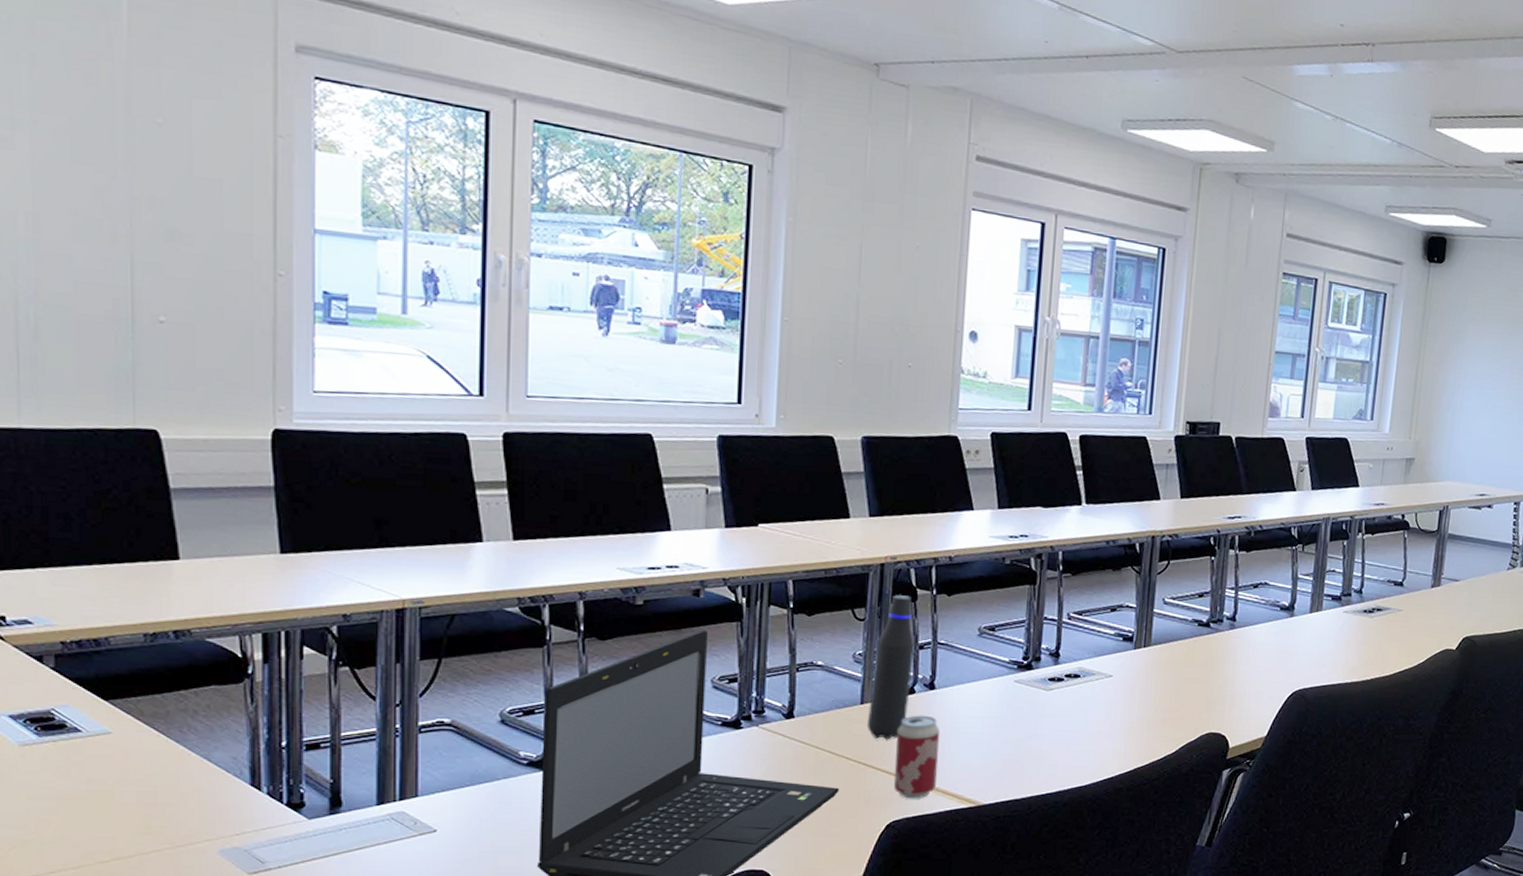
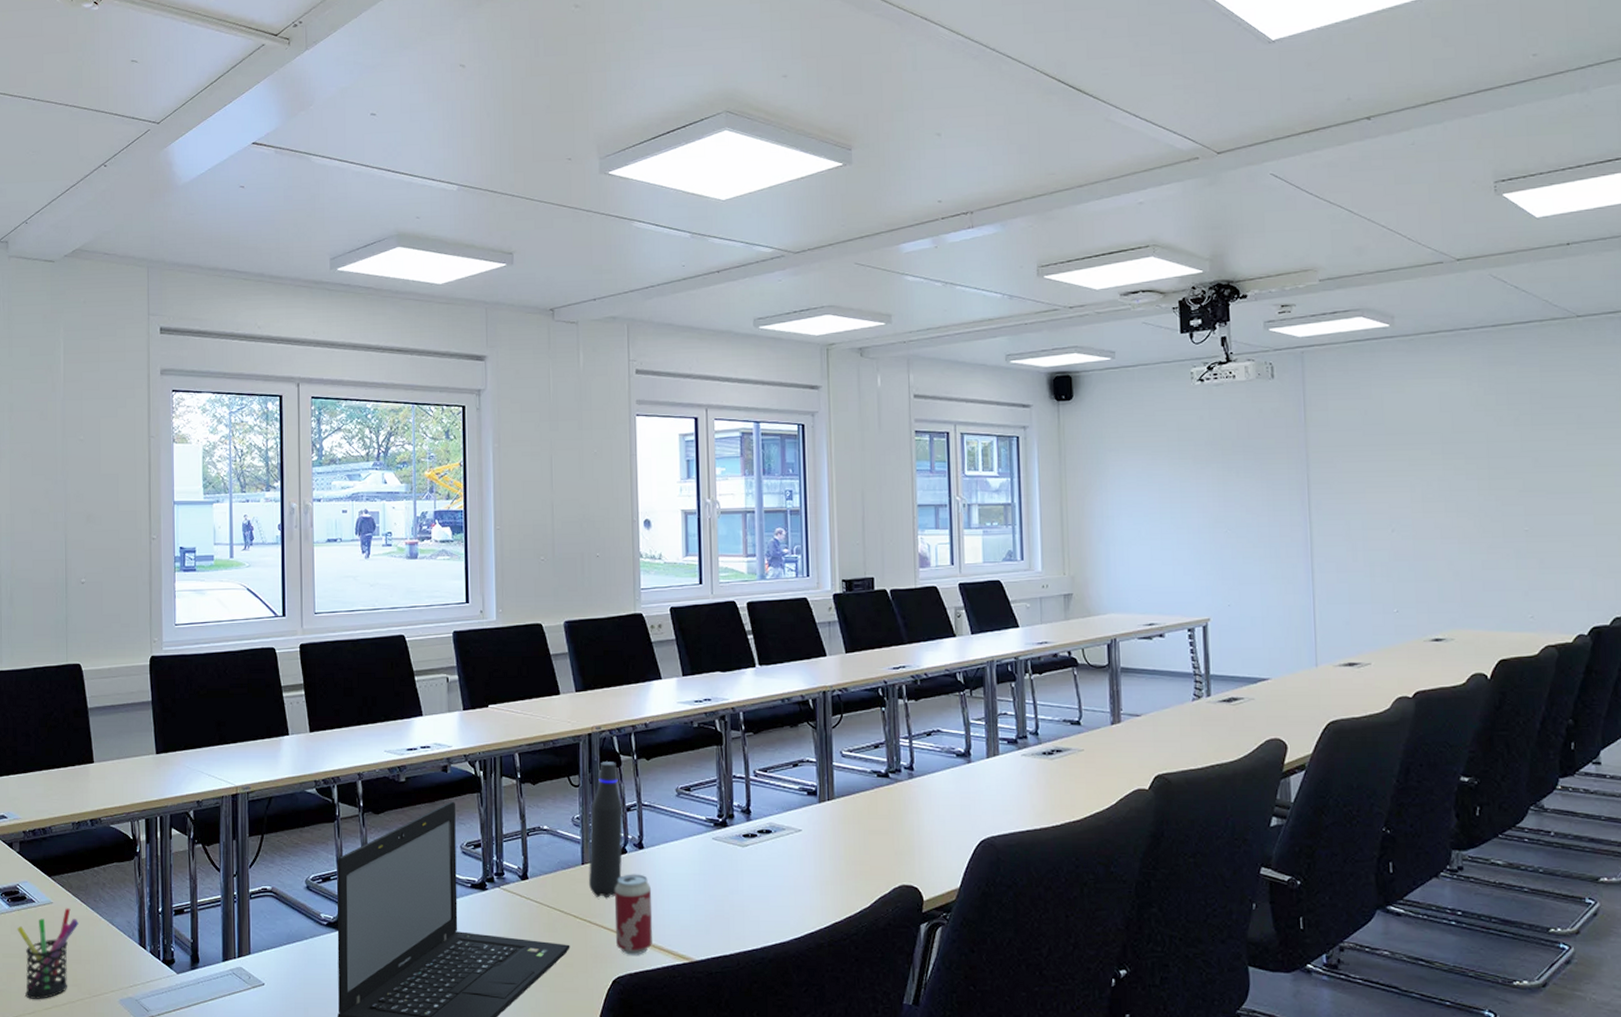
pen holder: none [52,740,154,851] -> present [17,908,79,999]

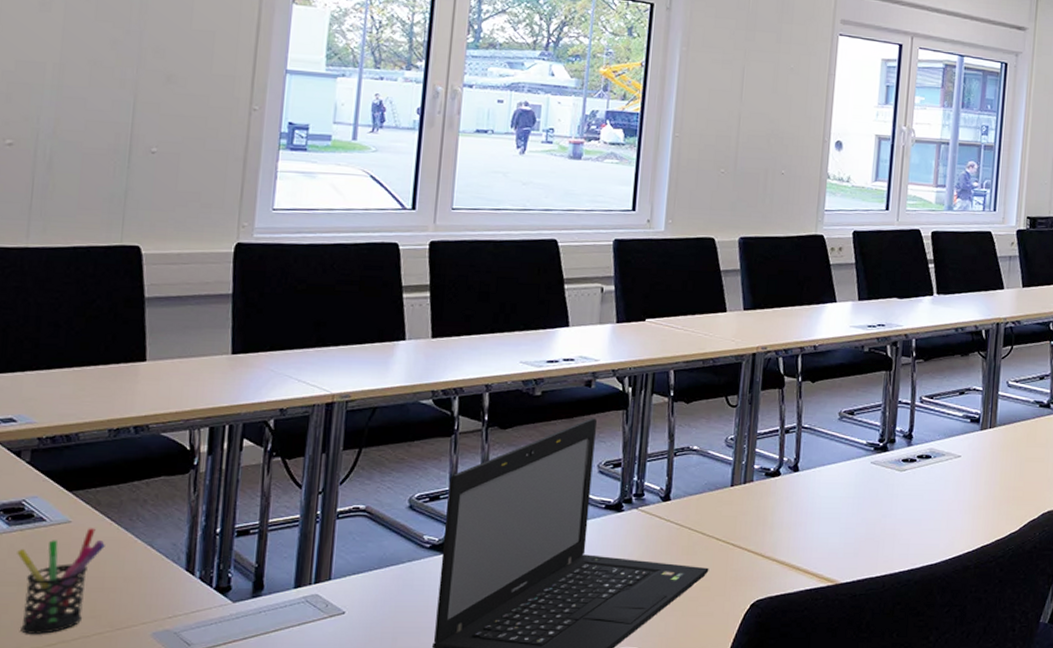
water bottle: present [588,762,624,897] -> none [735,382,782,520]
beverage can: present [615,874,653,955] -> none [758,496,803,578]

